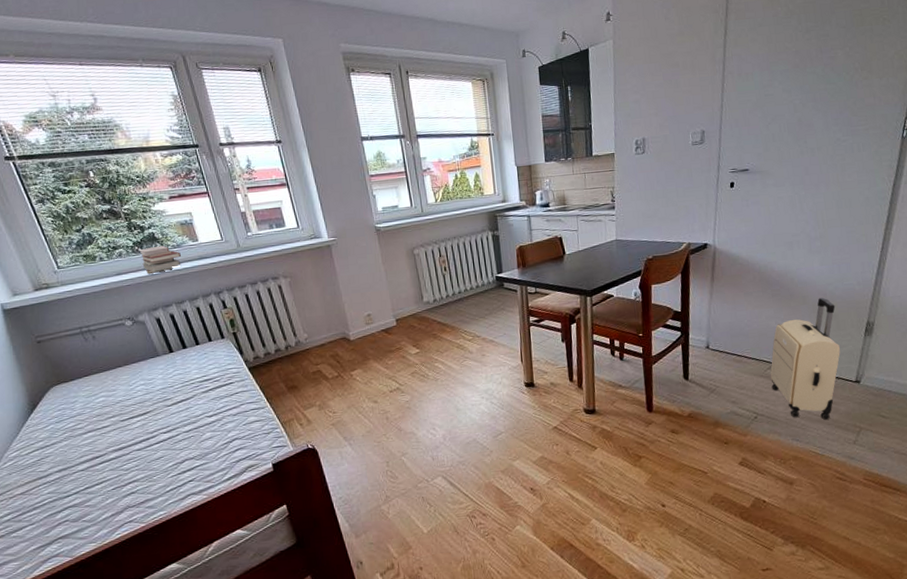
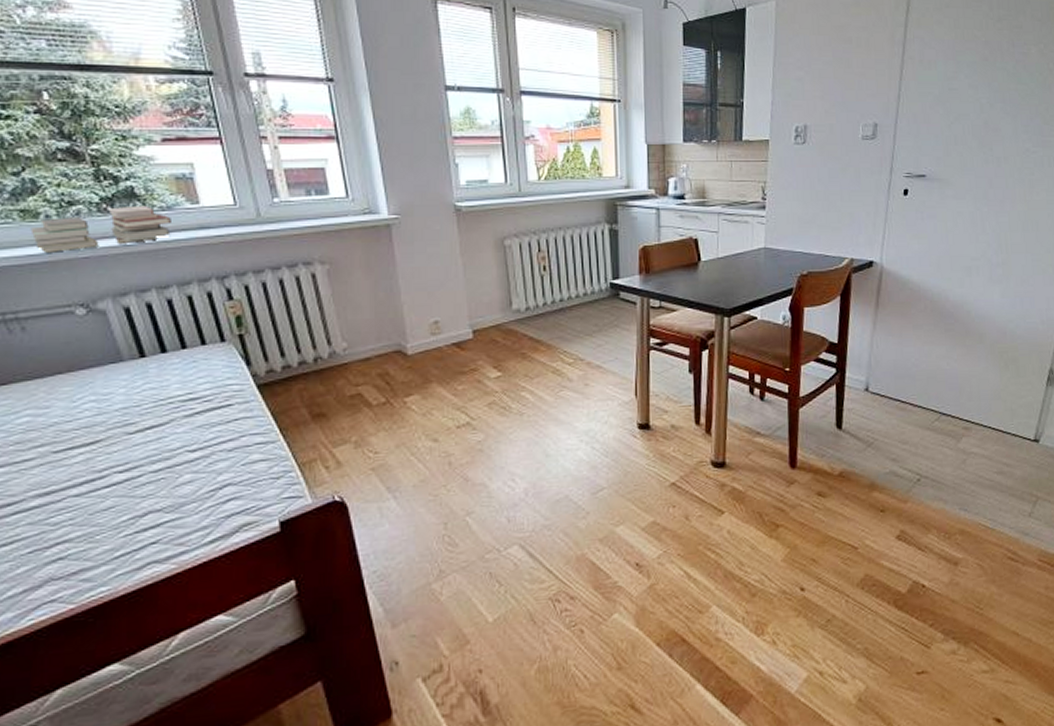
books: none [91,257,135,284] -> present [30,217,98,253]
suitcase: present [770,297,841,420] -> none [938,336,1020,486]

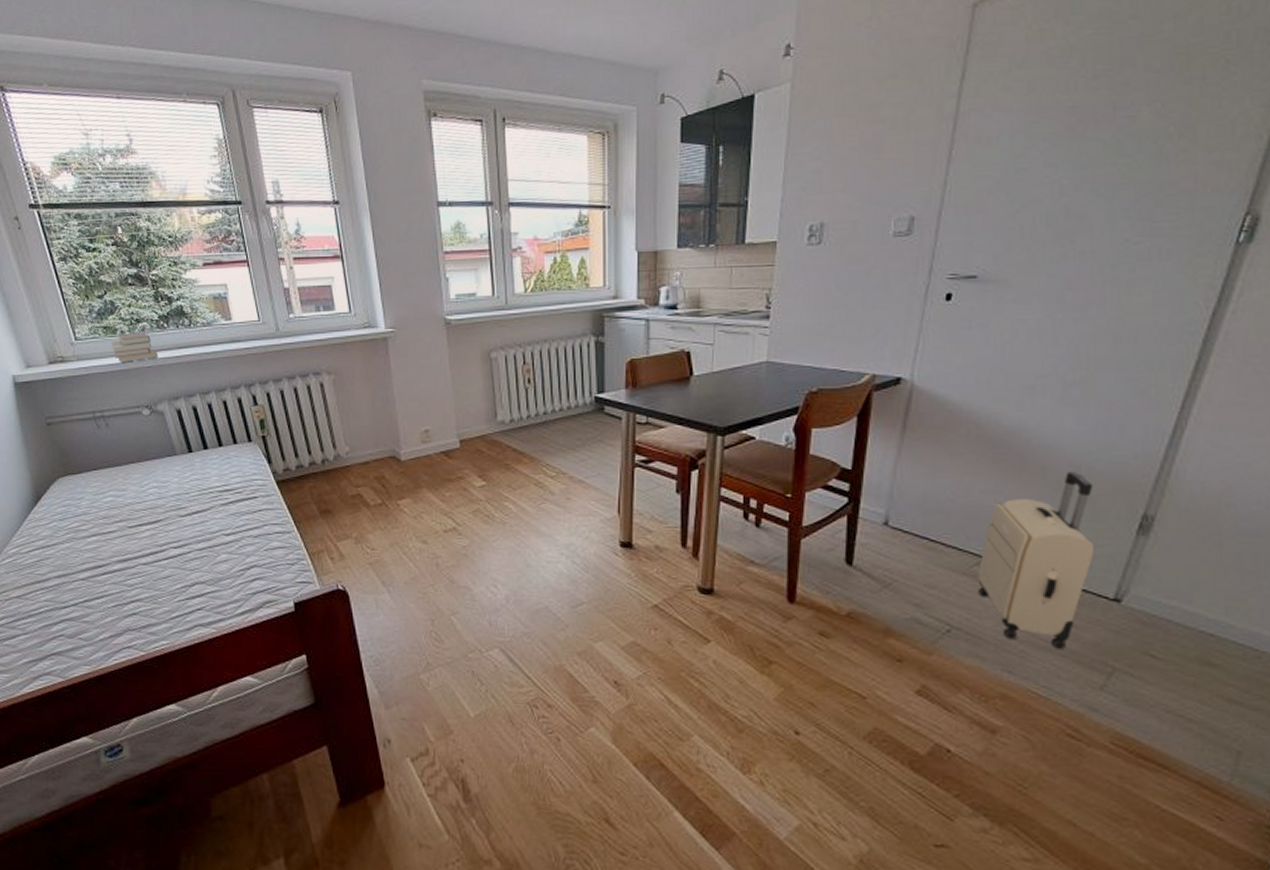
books: present [108,205,171,243] -> none [164,322,210,355]
suitcase: none [938,336,1020,486] -> present [977,471,1095,649]

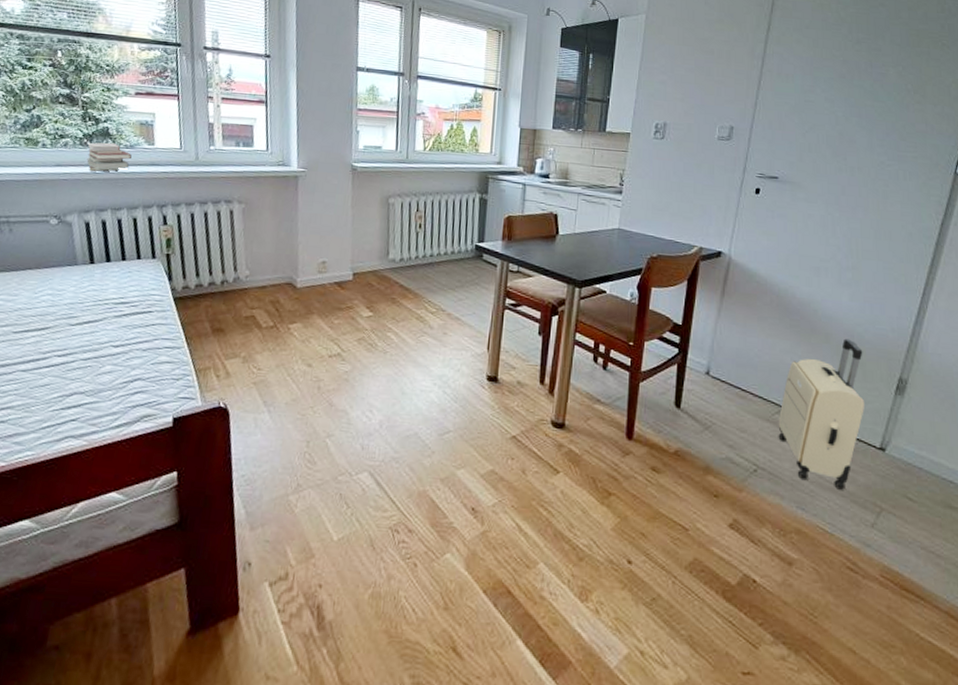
books: present [111,333,157,362] -> none [30,147,76,174]
books: none [164,322,210,355] -> present [87,142,132,172]

